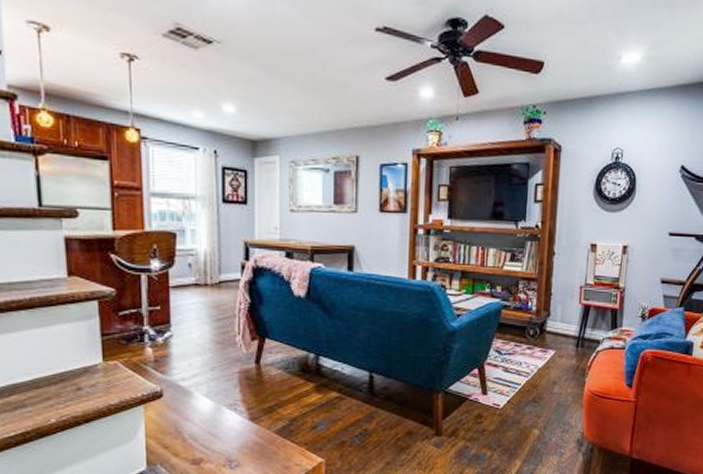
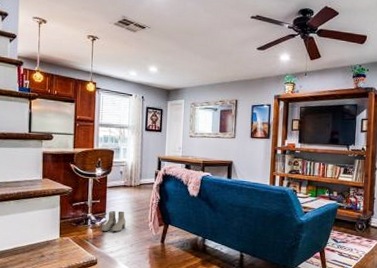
boots: none [166,321,202,352] -> present [102,211,126,232]

